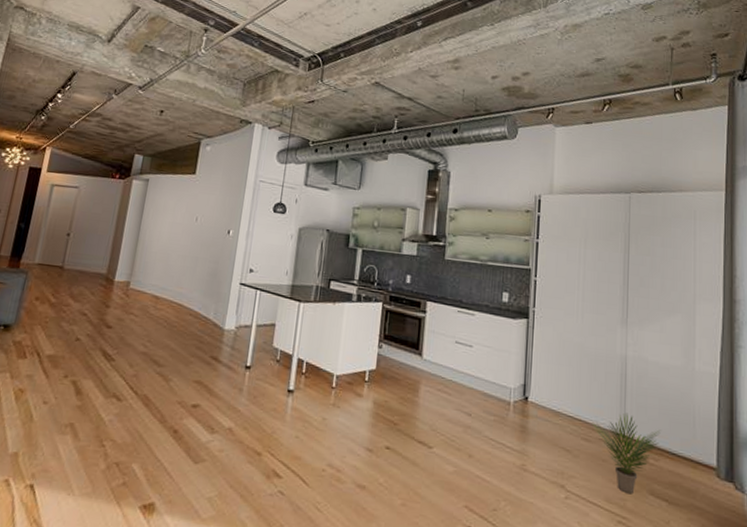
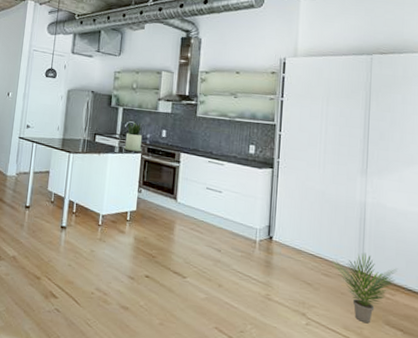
planter: none [362,265,385,301] -> present [123,121,143,153]

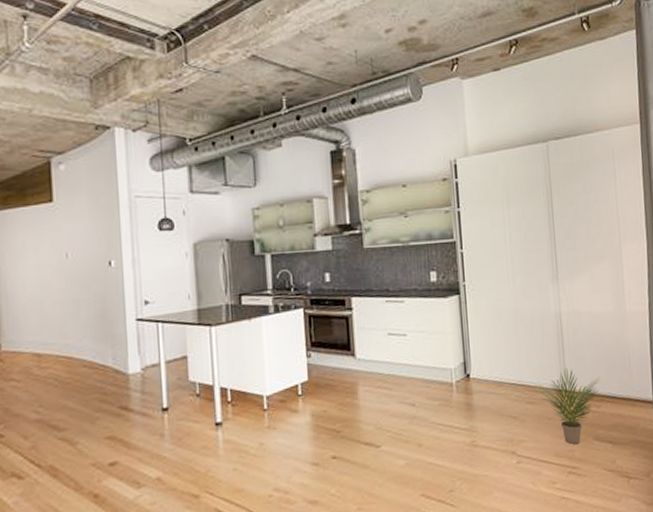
planter: present [123,121,143,153] -> none [279,270,304,309]

